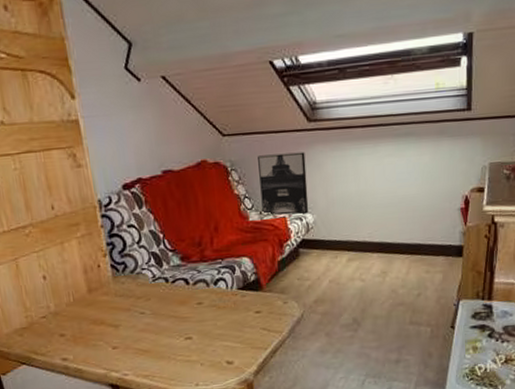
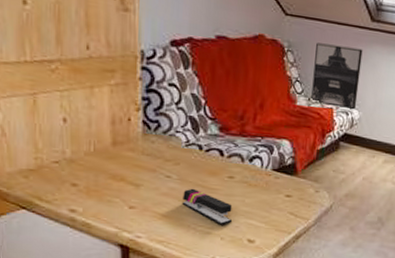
stapler: none [158,320,209,352] -> present [182,188,233,225]

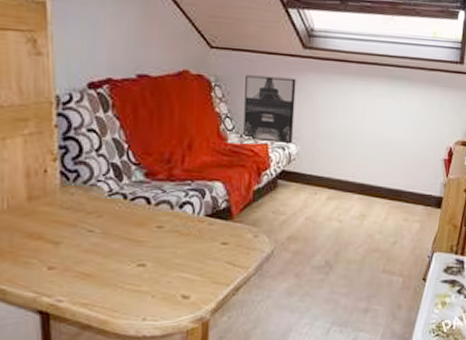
stapler: present [182,188,233,225] -> none [107,242,164,281]

